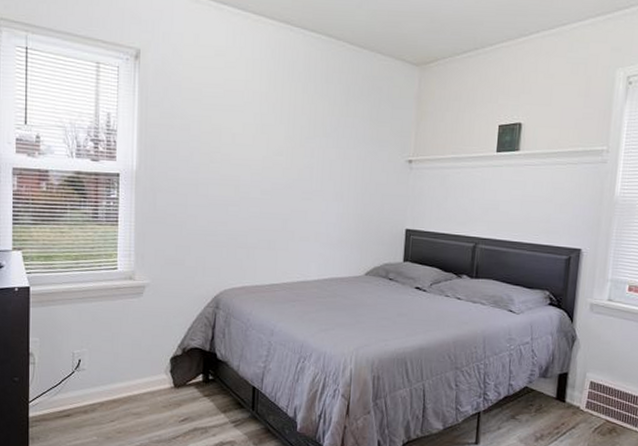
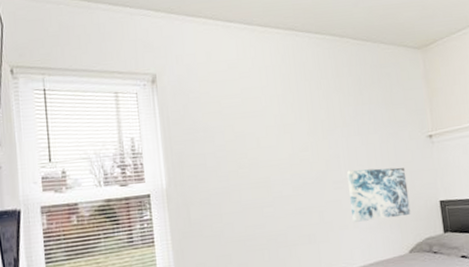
wall art: none [315,182,378,239] -> present [347,167,411,222]

